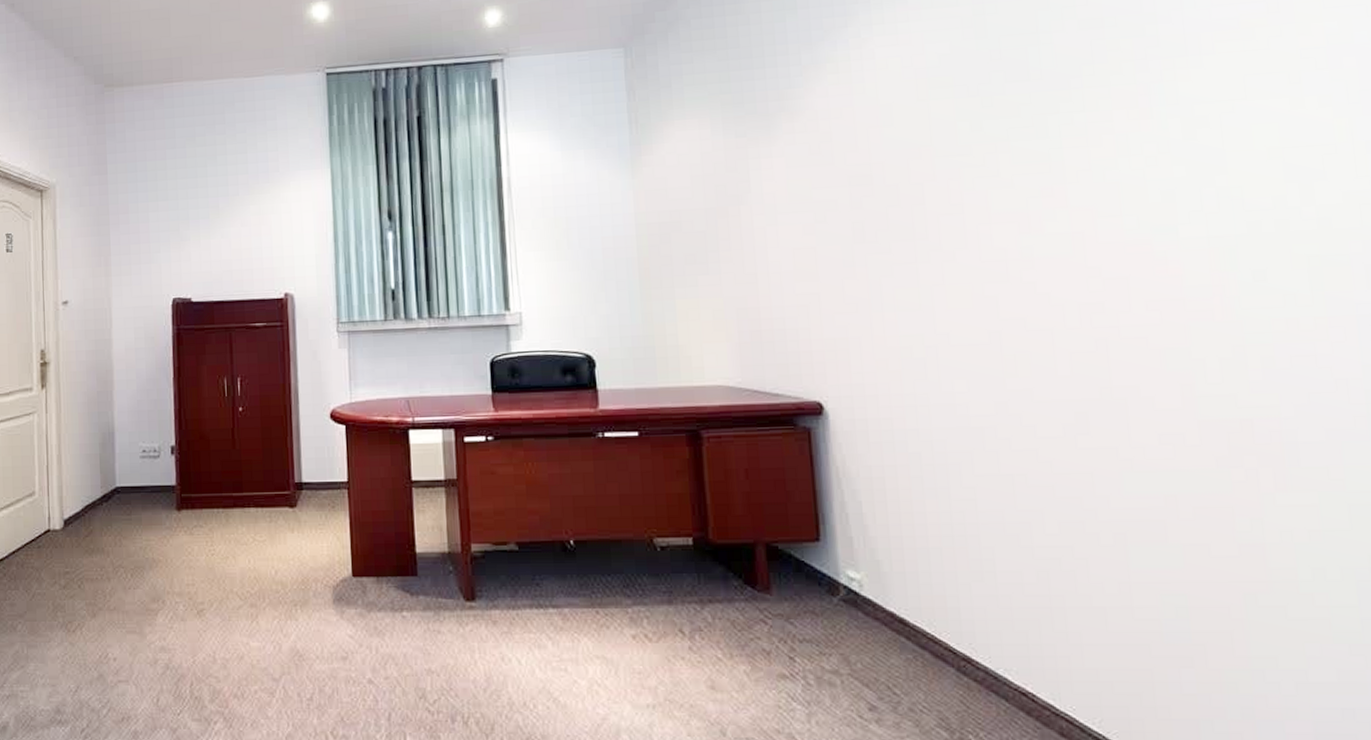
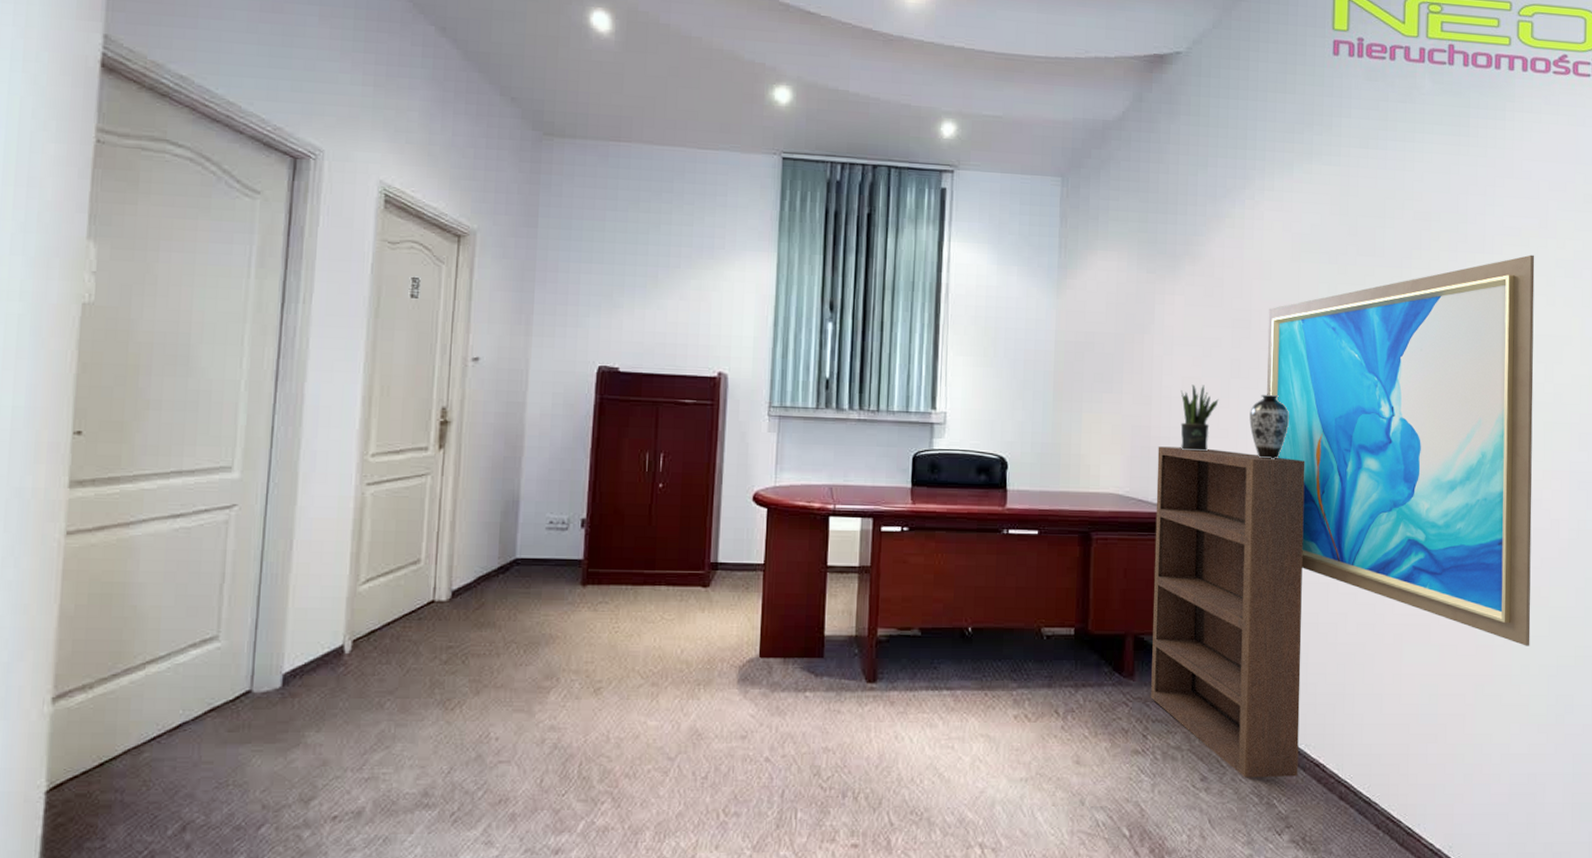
bookcase: none [771,326,998,709] -> present [1151,446,1305,778]
potted plant: none [792,255,842,332] -> present [1180,384,1219,452]
decorative vase: none [883,258,937,333] -> present [1249,395,1290,459]
wall art: none [893,48,1323,544] -> present [1267,254,1535,646]

